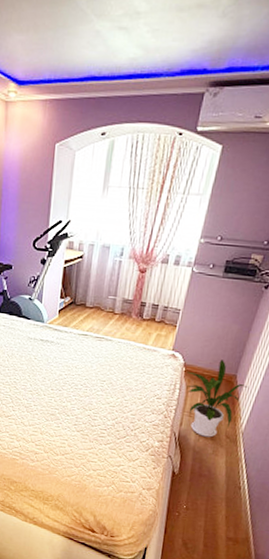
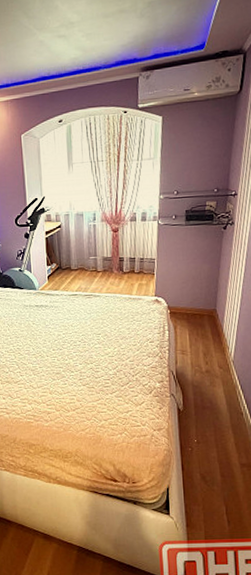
house plant: present [186,360,248,437] -> none [172,297,229,371]

